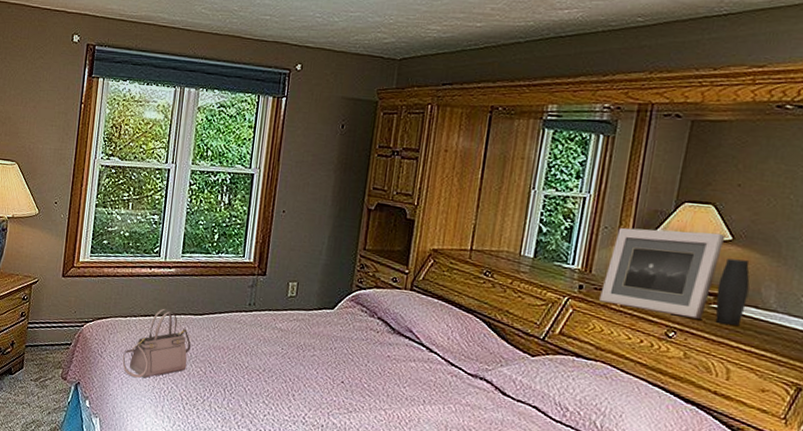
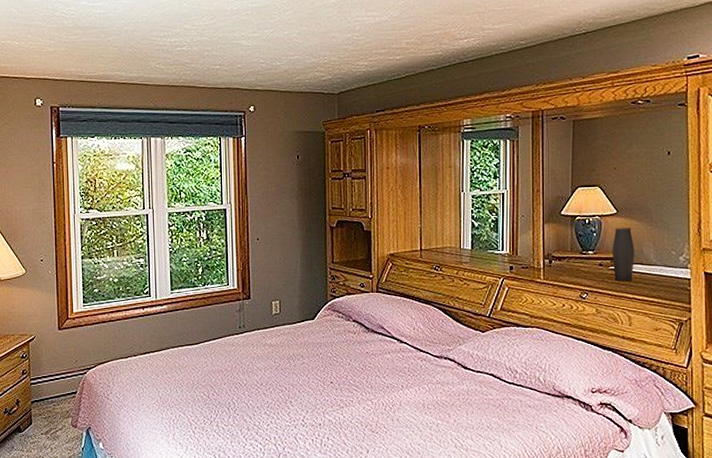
handbag: present [122,308,191,379] -> none [129,343,192,413]
picture frame: present [599,227,726,320] -> none [527,209,612,281]

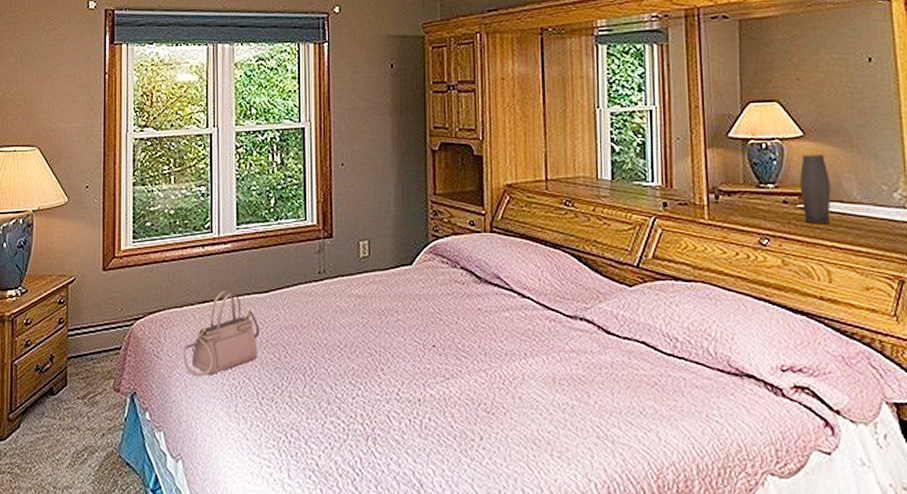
handbag: none [129,343,192,413] -> present [183,290,260,377]

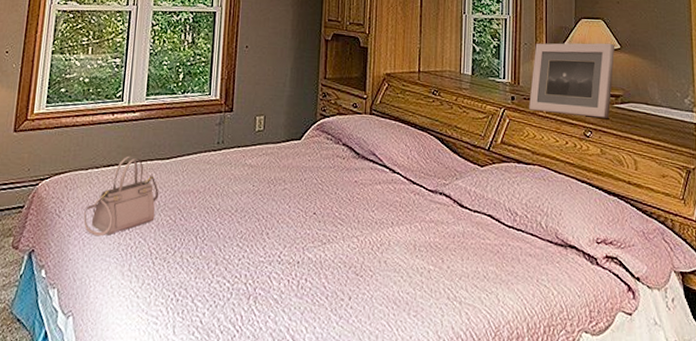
picture frame: none [686,130,796,223] -> present [529,43,615,119]
vase: present [799,155,831,225] -> none [616,64,639,122]

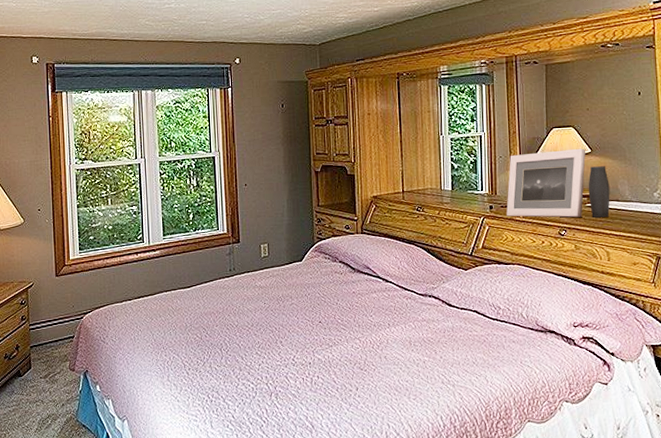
handbag: present [83,155,159,237] -> none [124,287,185,356]
vase: none [616,64,639,122] -> present [588,166,610,218]

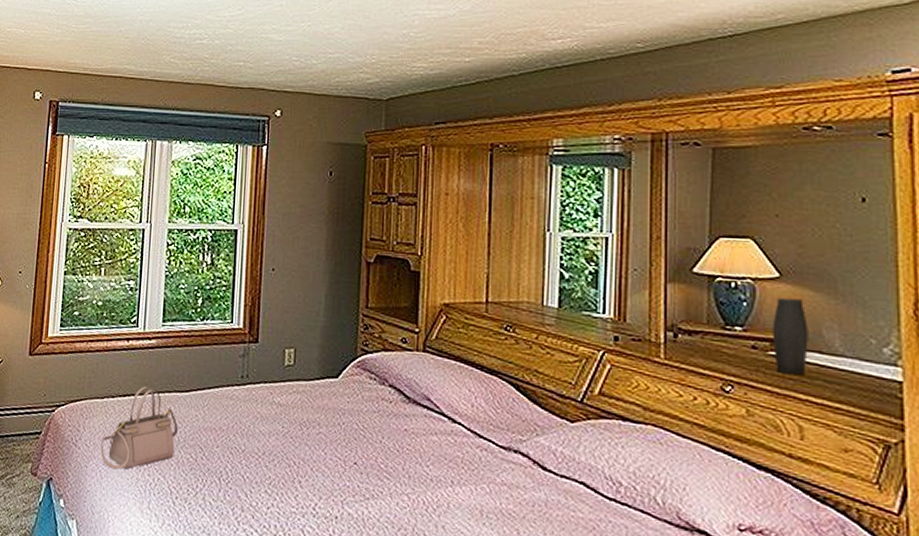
handbag: none [124,287,185,356] -> present [100,386,179,470]
picture frame: present [506,148,586,218] -> none [640,268,772,371]

